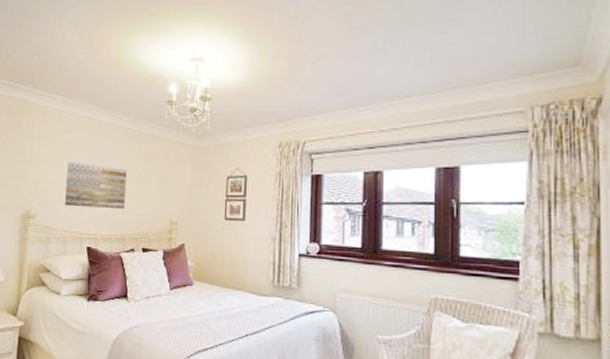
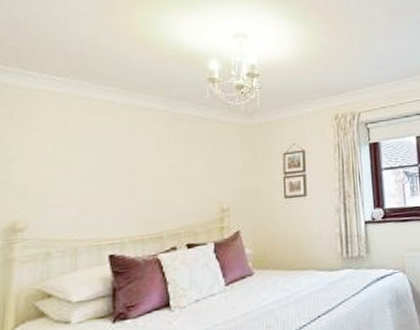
wall art: present [64,161,128,210] -> none [72,154,162,210]

